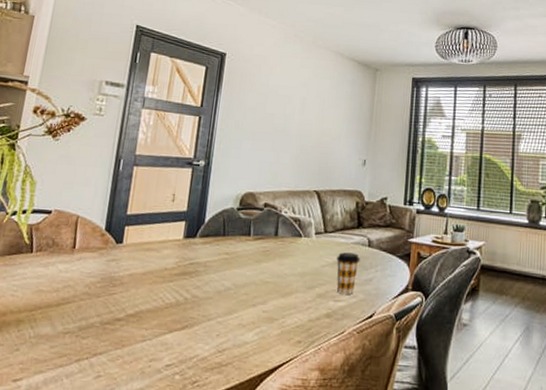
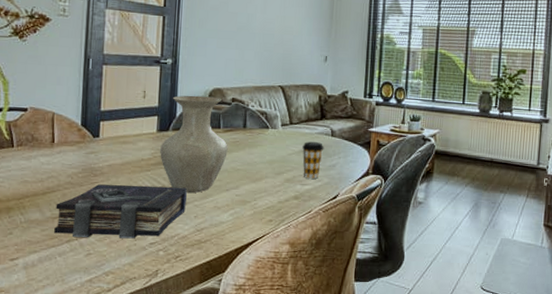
book: none [64,296,211,360] -> present [54,184,187,239]
vase: none [184,199,258,308] -> present [160,95,228,194]

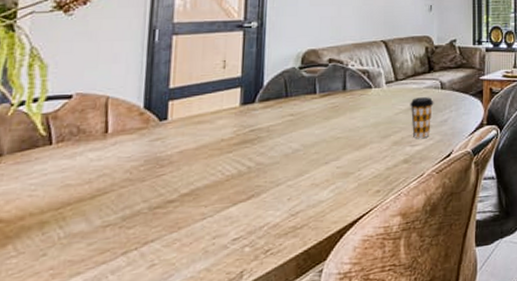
book: present [54,184,187,239] -> none [105,166,278,246]
vase: present [160,95,228,194] -> none [244,59,326,173]

